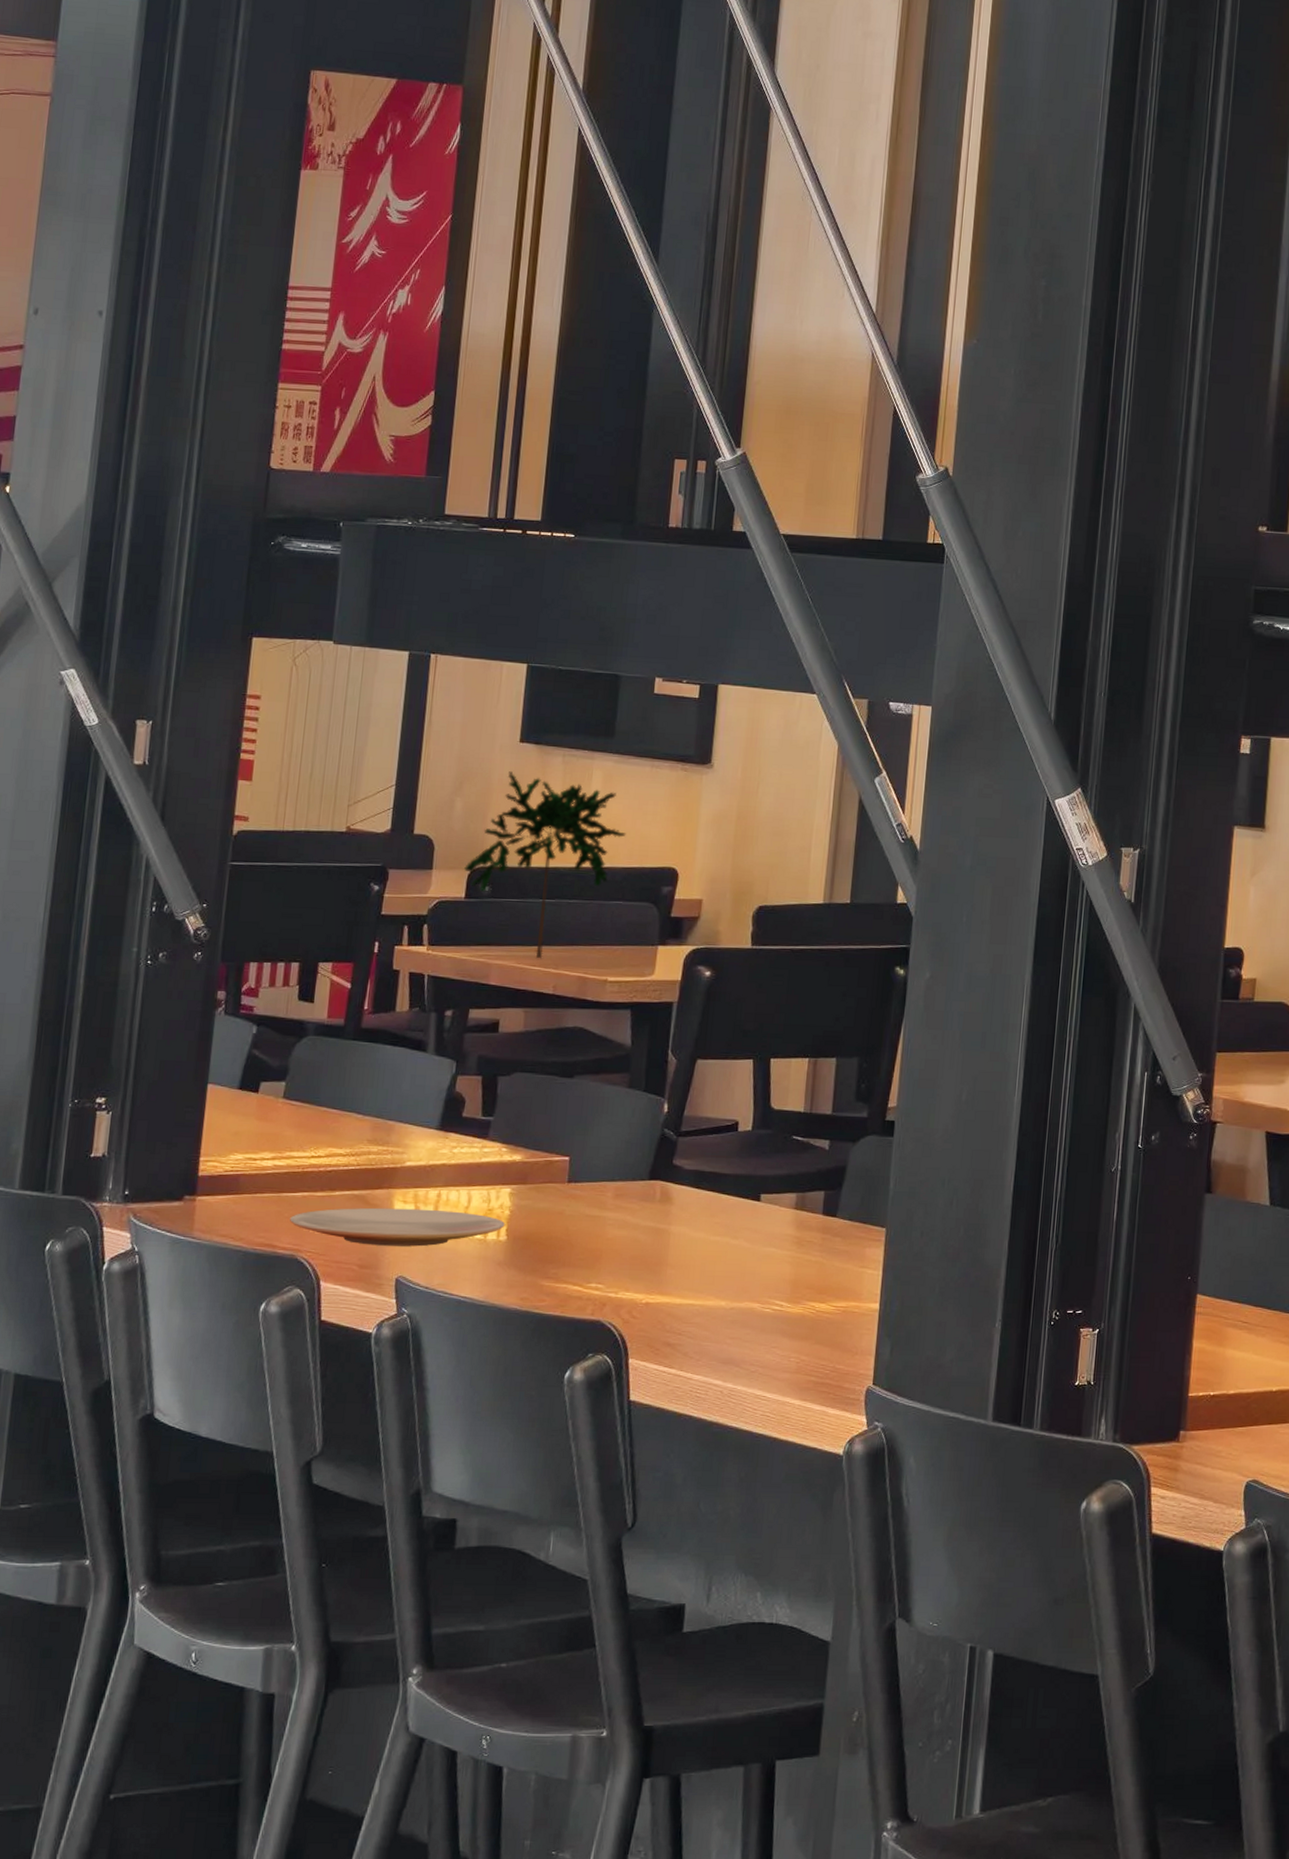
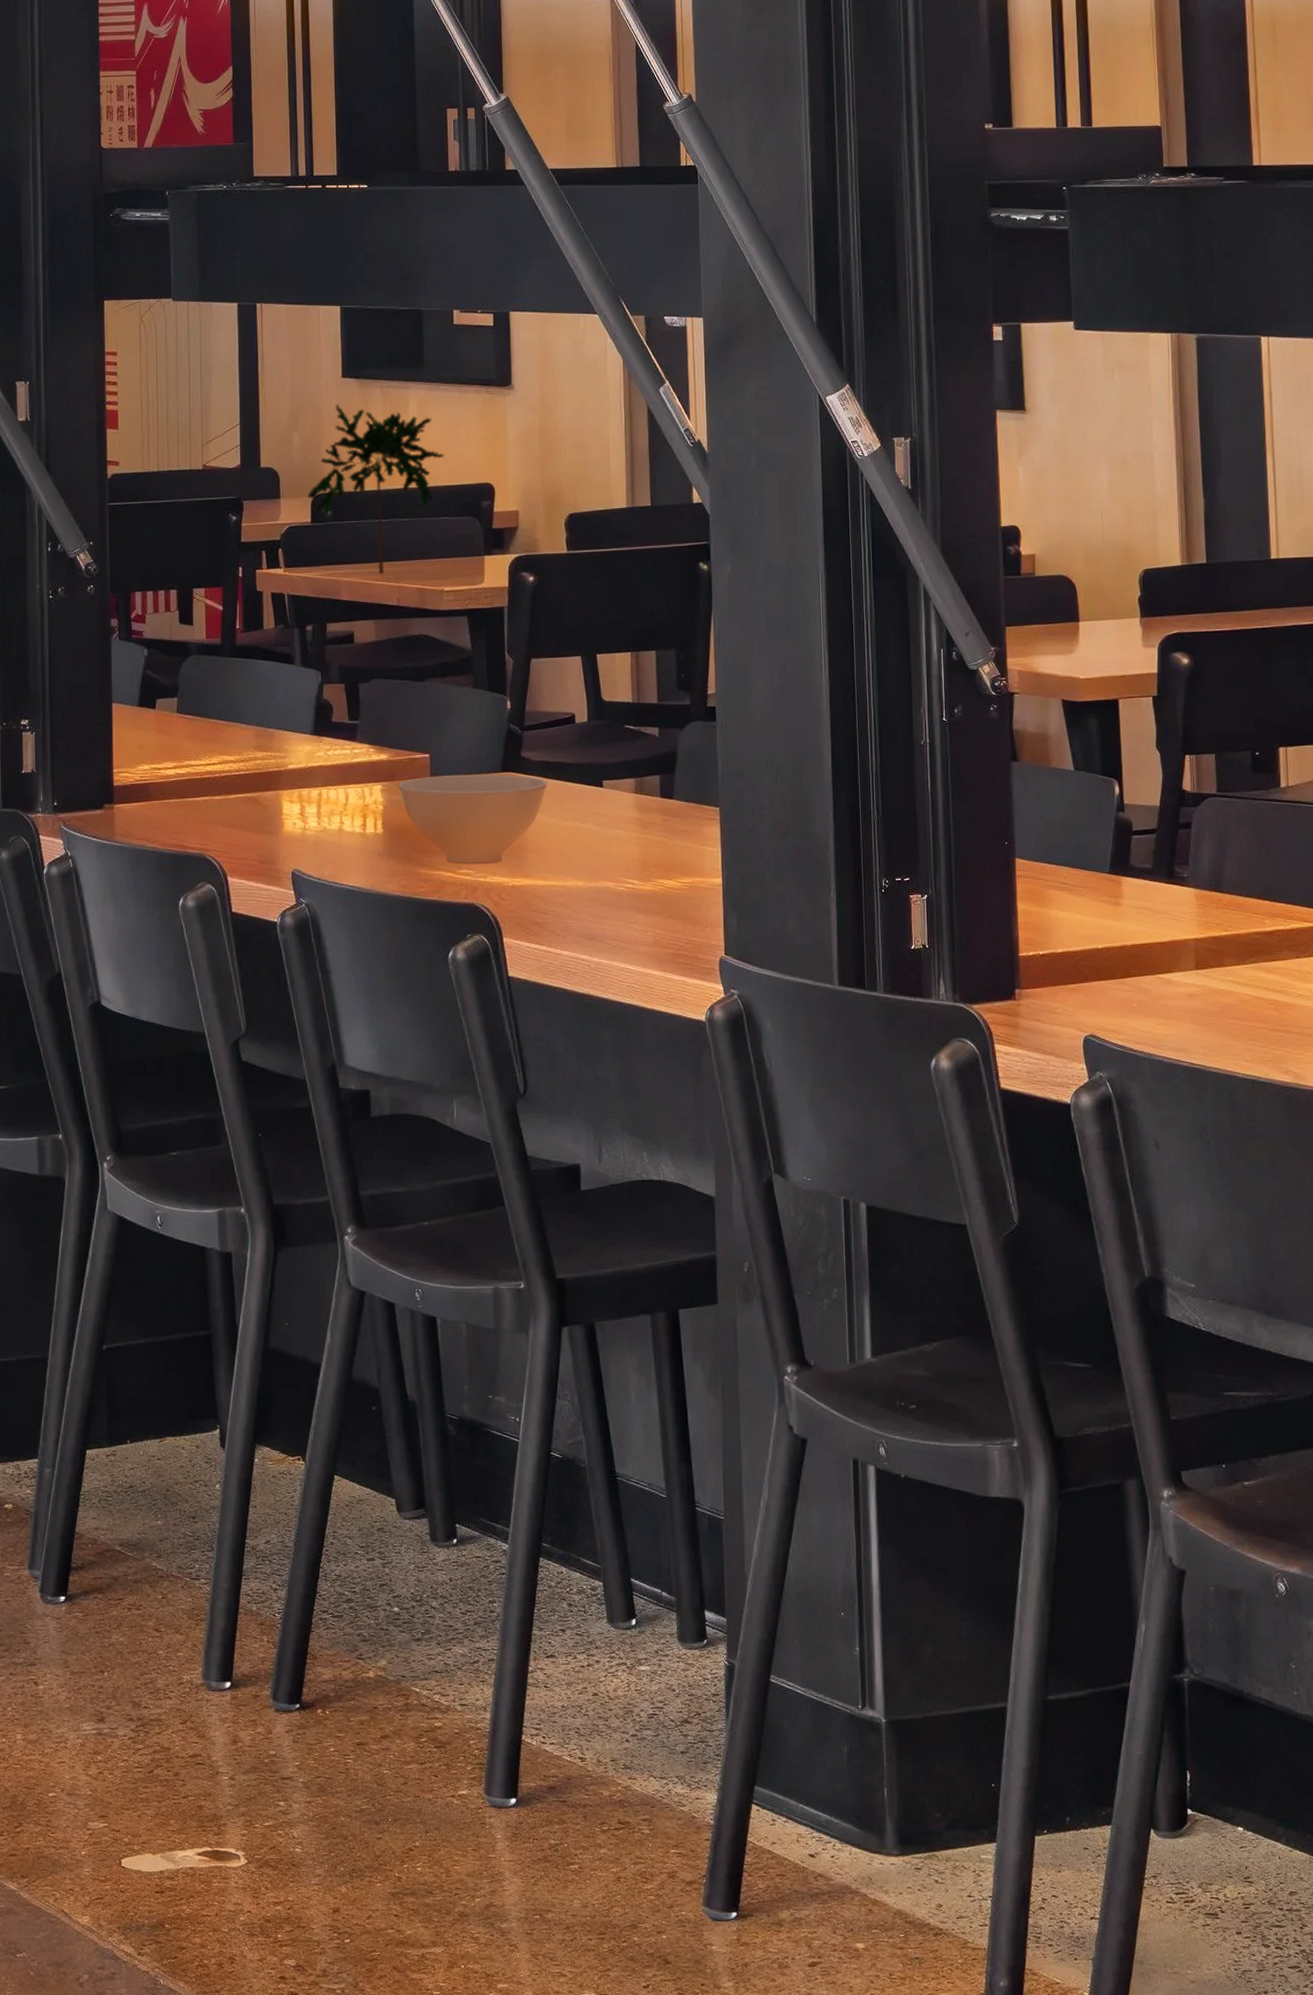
plate: present [290,1207,505,1247] -> none [195,807,380,842]
bowl: none [529,1180,700,1279] -> present [397,774,548,865]

